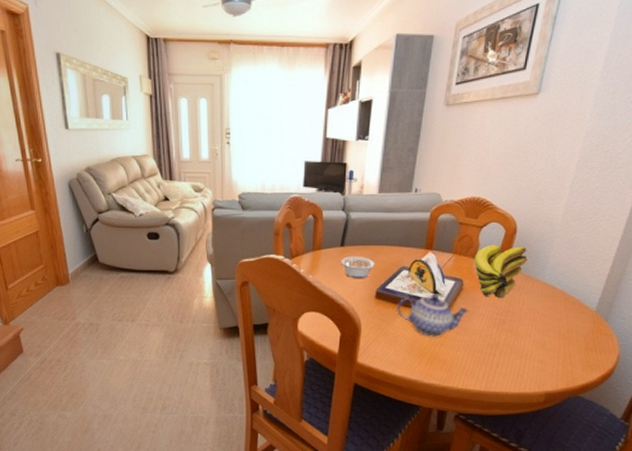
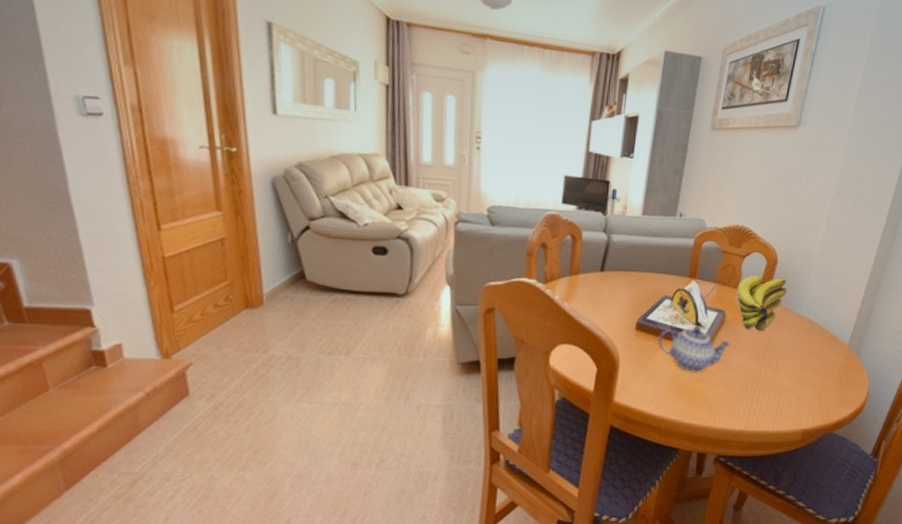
legume: present [341,256,375,279] -> none [600,283,637,308]

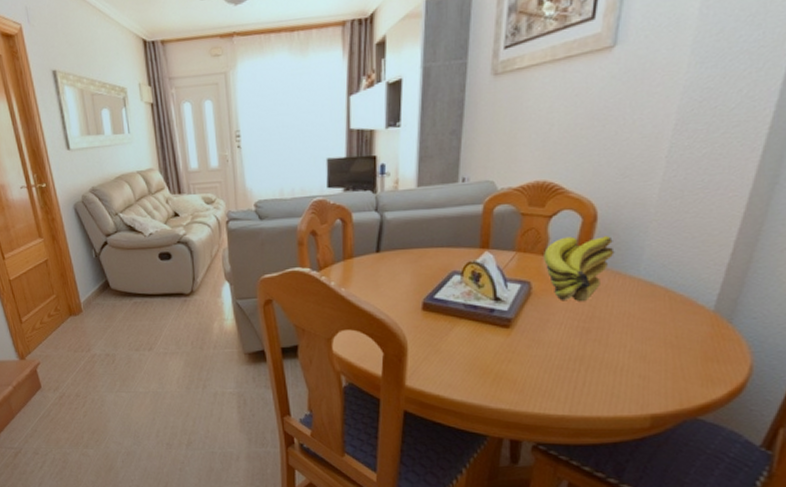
teapot: present [658,327,731,373] -> none [450,302,542,354]

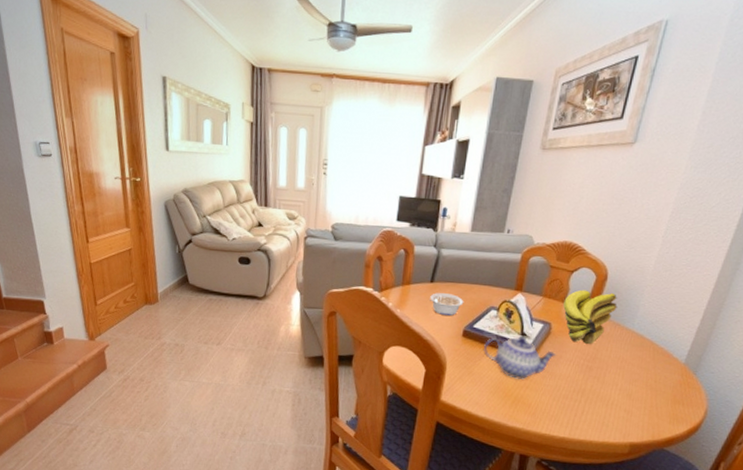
legume: none [378,263,419,289] -> present [430,293,464,316]
teapot: none [450,302,542,354] -> present [484,336,557,380]

